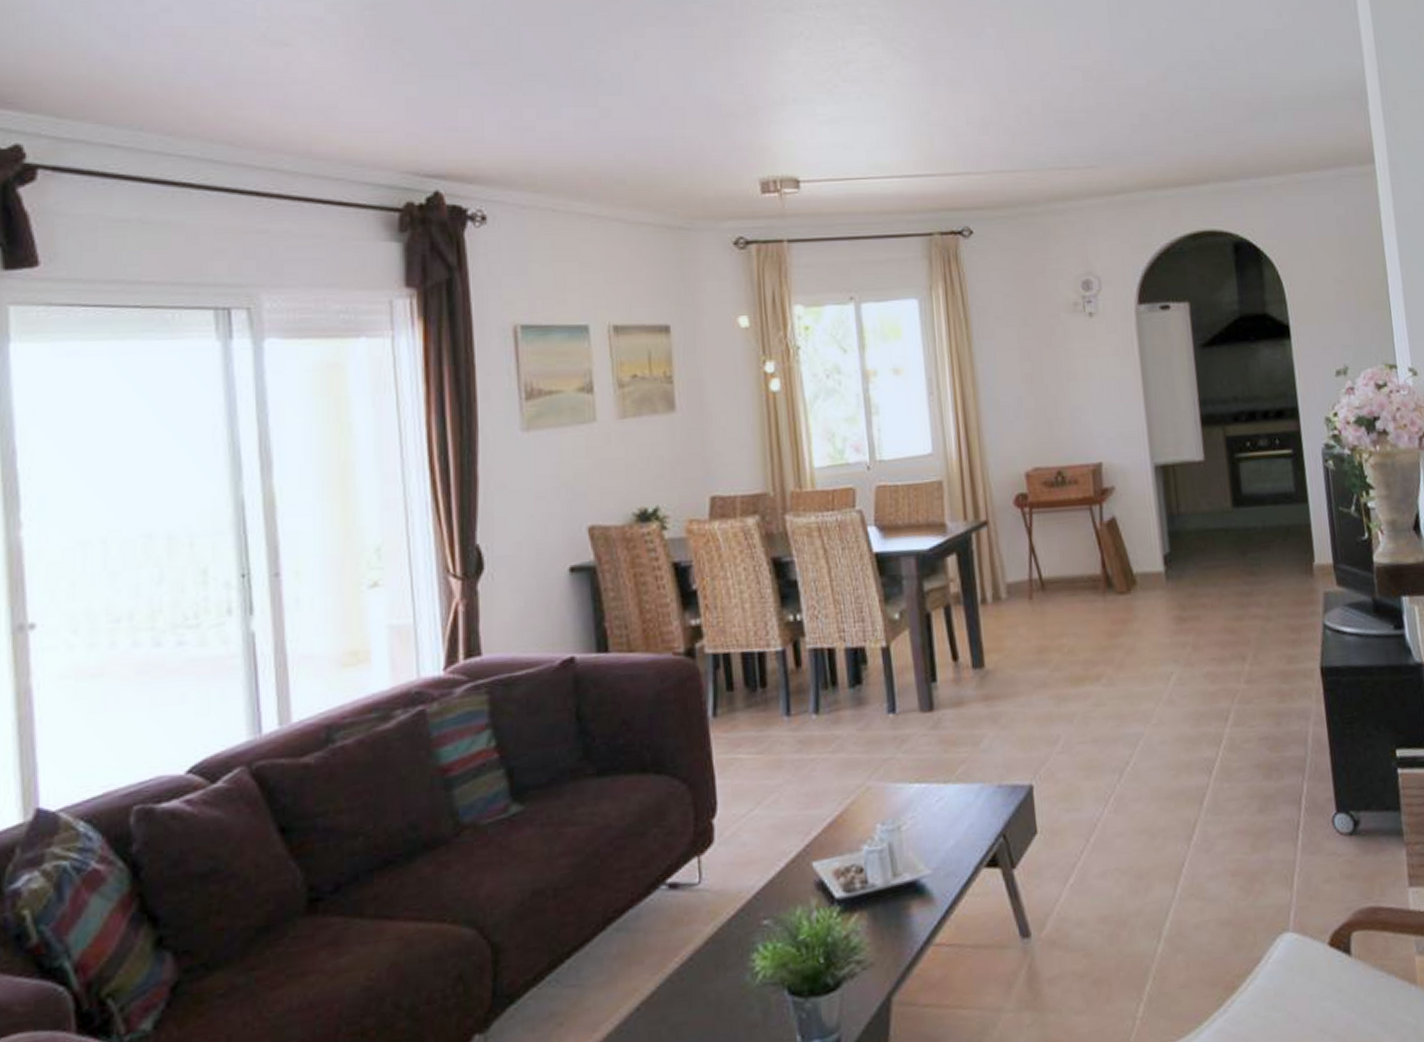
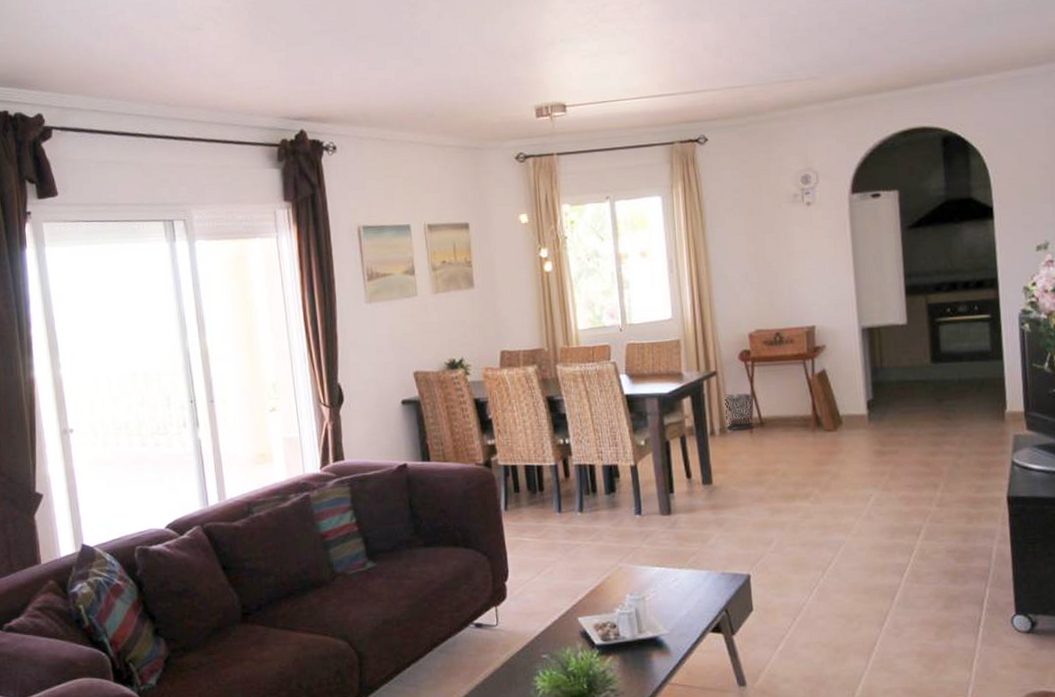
waste bin: none [998,547,1033,596] -> present [725,392,754,430]

